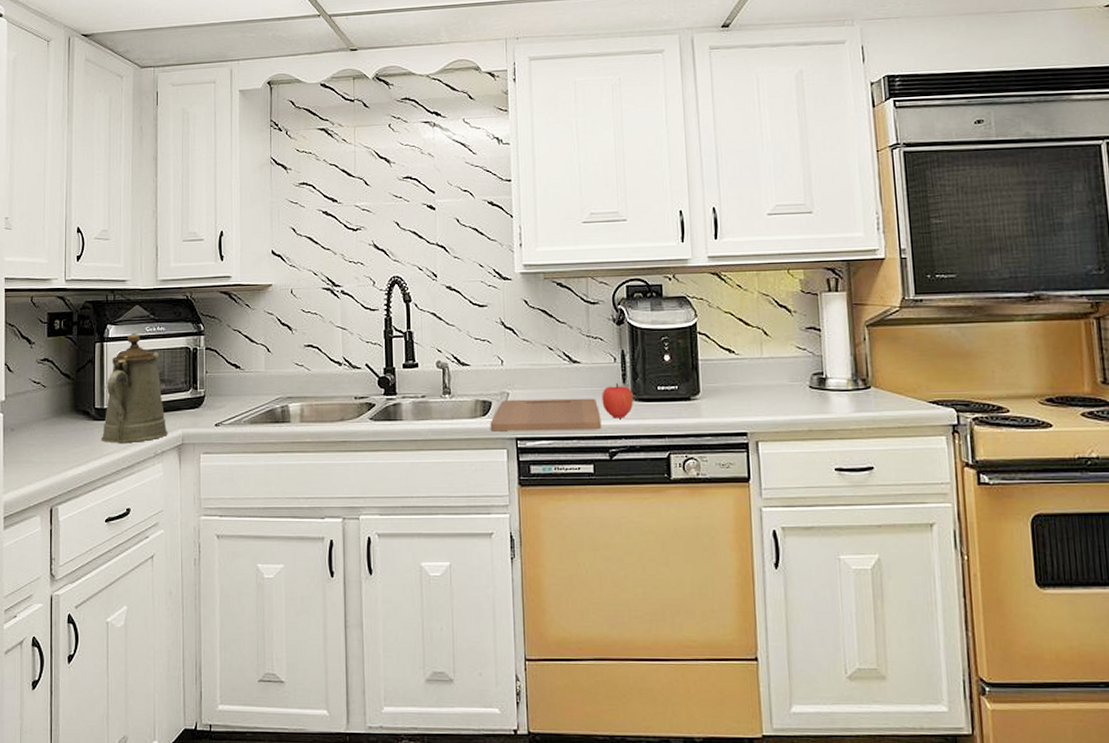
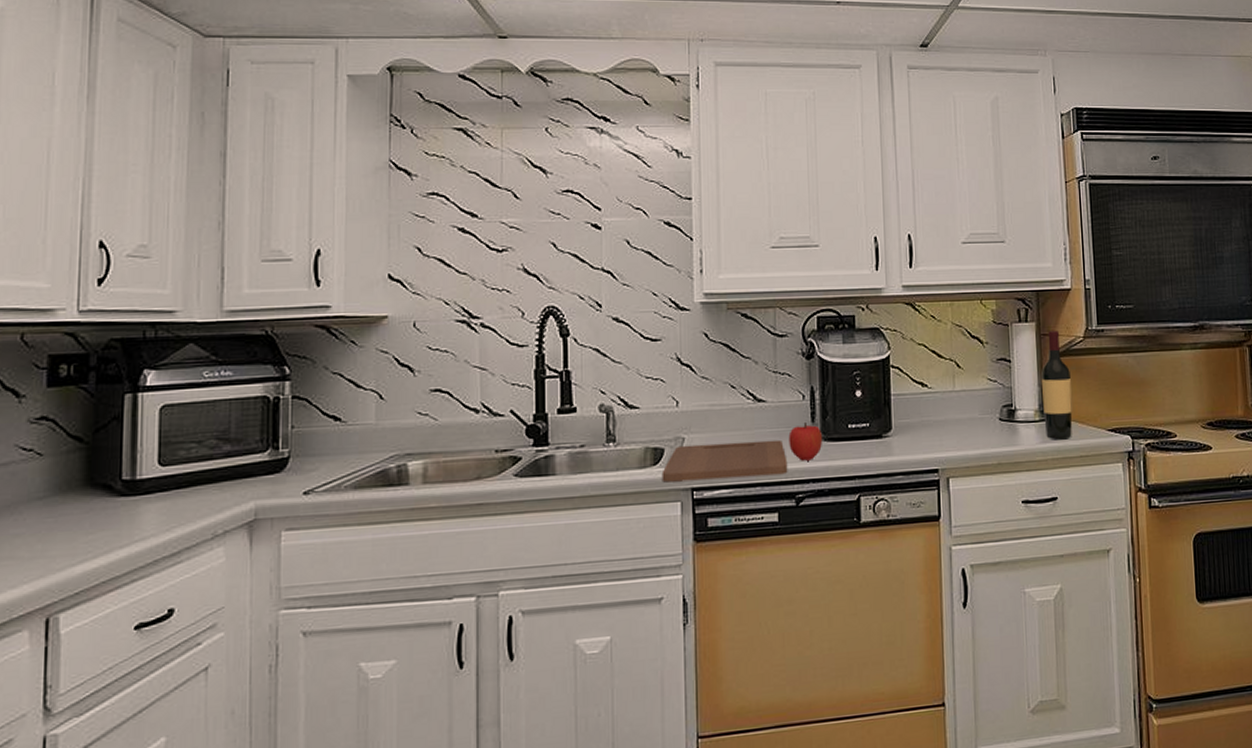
coffee pot: present [101,333,168,443] -> none [130,379,234,525]
wine bottle: none [854,300,889,410] -> present [1041,330,1073,440]

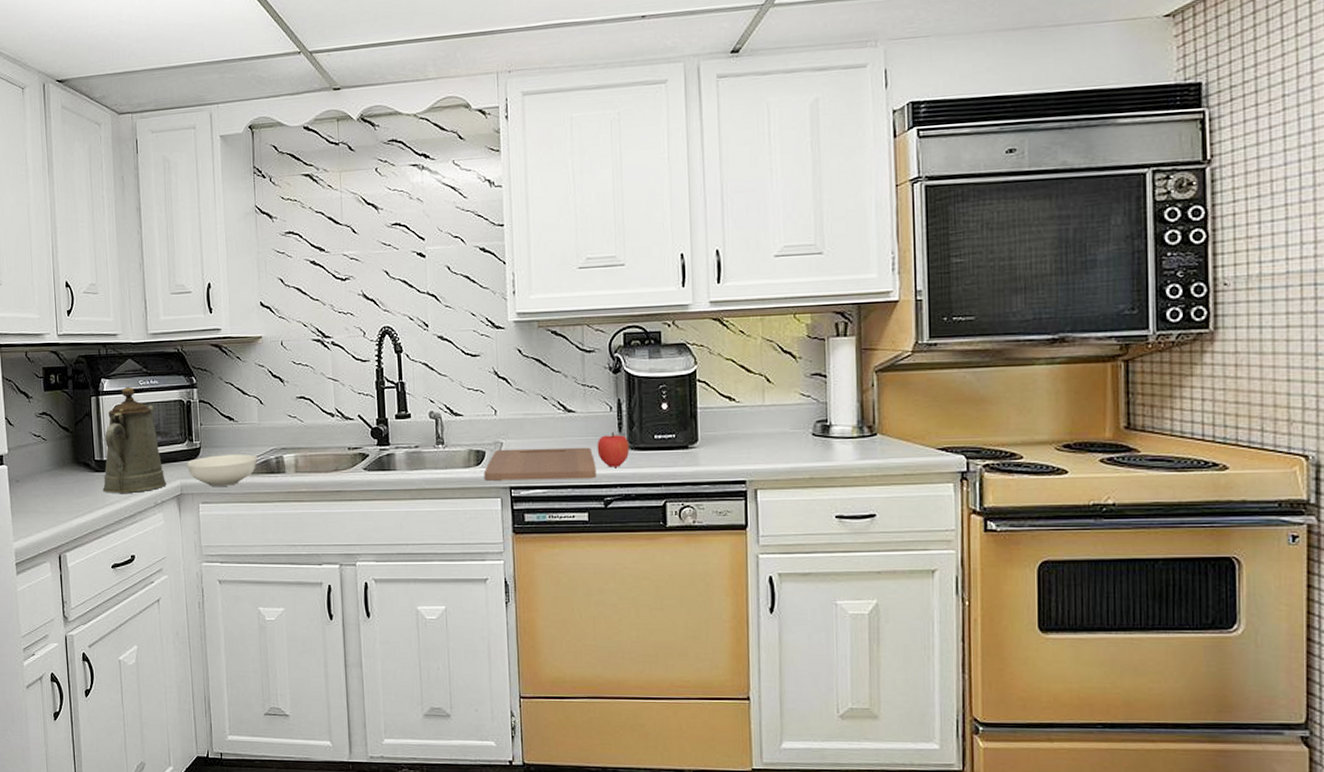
coffee pot: none [130,379,234,525] -> present [102,386,167,493]
bowl: none [266,463,372,508] -> present [186,454,258,487]
wine bottle: present [1041,330,1073,440] -> none [861,345,896,457]

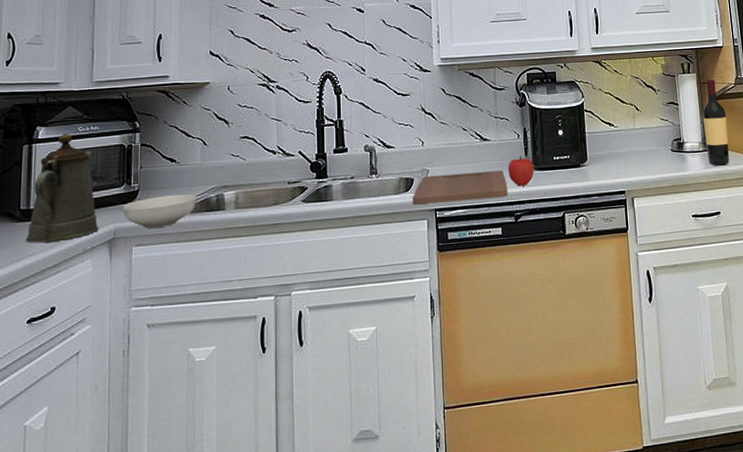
wine bottle: none [861,345,896,457] -> present [702,79,730,166]

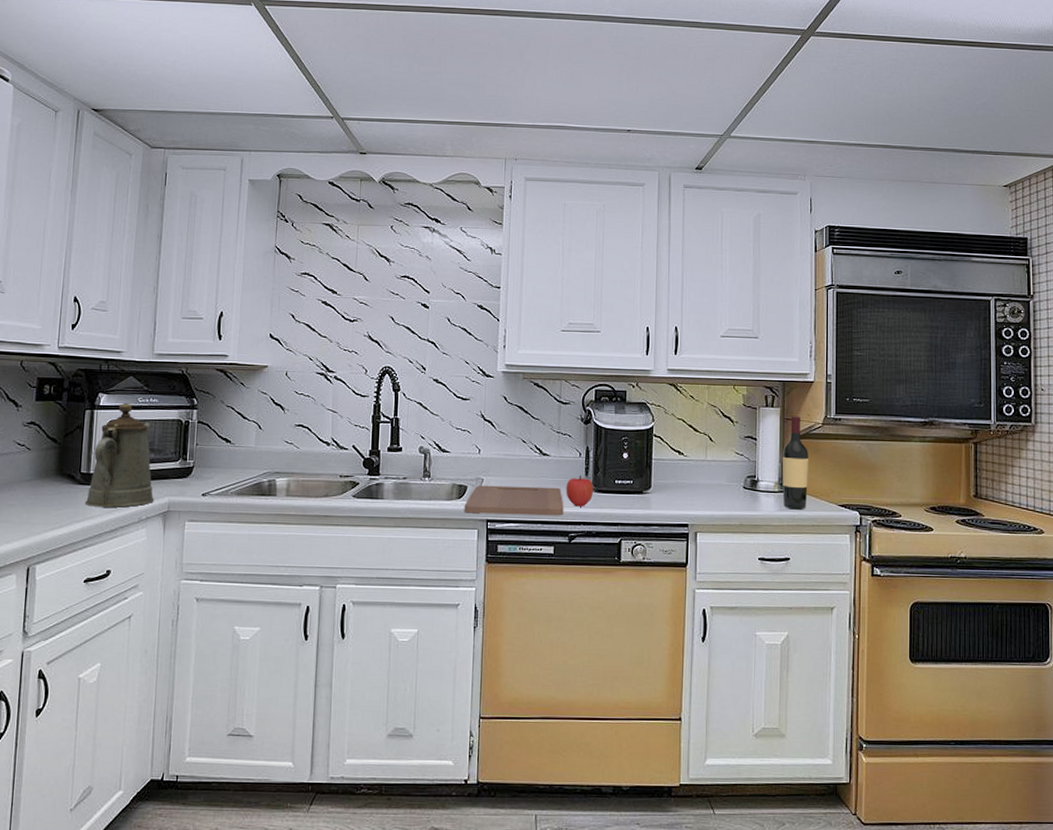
bowl: present [122,194,198,229] -> none [177,475,251,506]

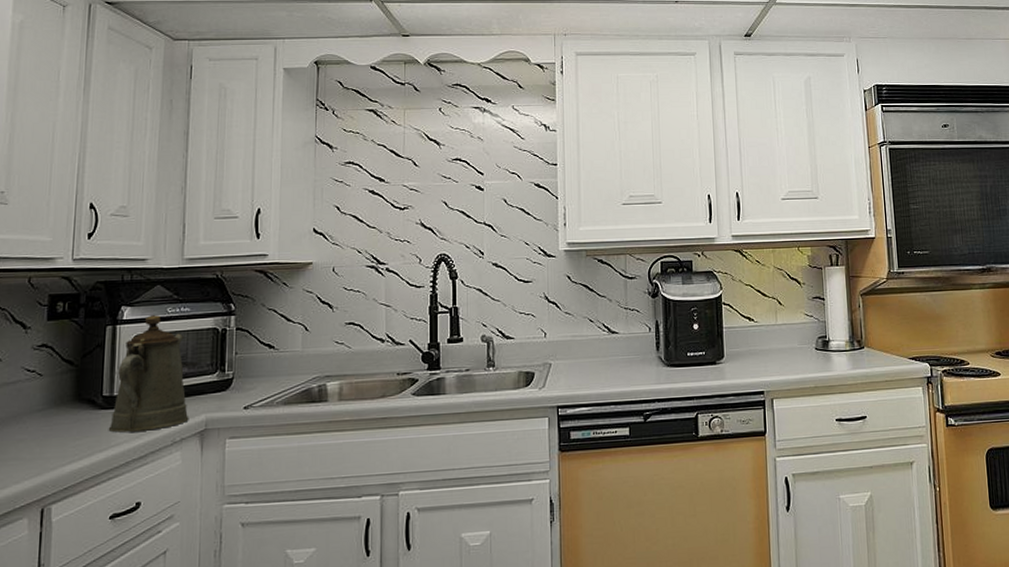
cutting board: present [464,485,564,516] -> none [532,365,637,401]
fruit: present [566,476,594,507] -> none [637,351,667,384]
wine bottle: present [782,416,808,510] -> none [851,273,878,367]

